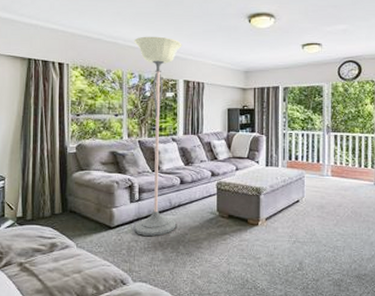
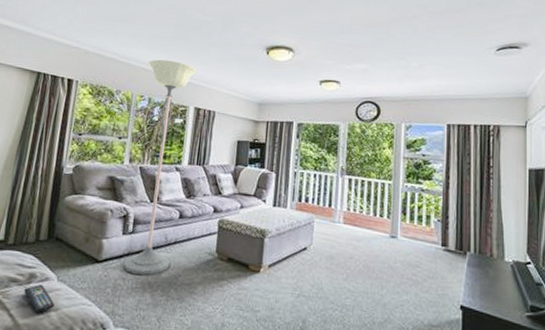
remote control: none [48,251,78,276] -> present [24,284,56,313]

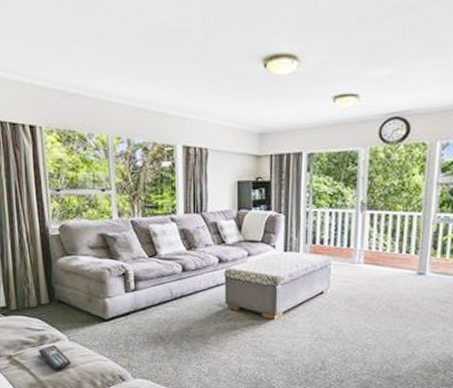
floor lamp: present [123,59,197,275] -> none [119,89,179,330]

